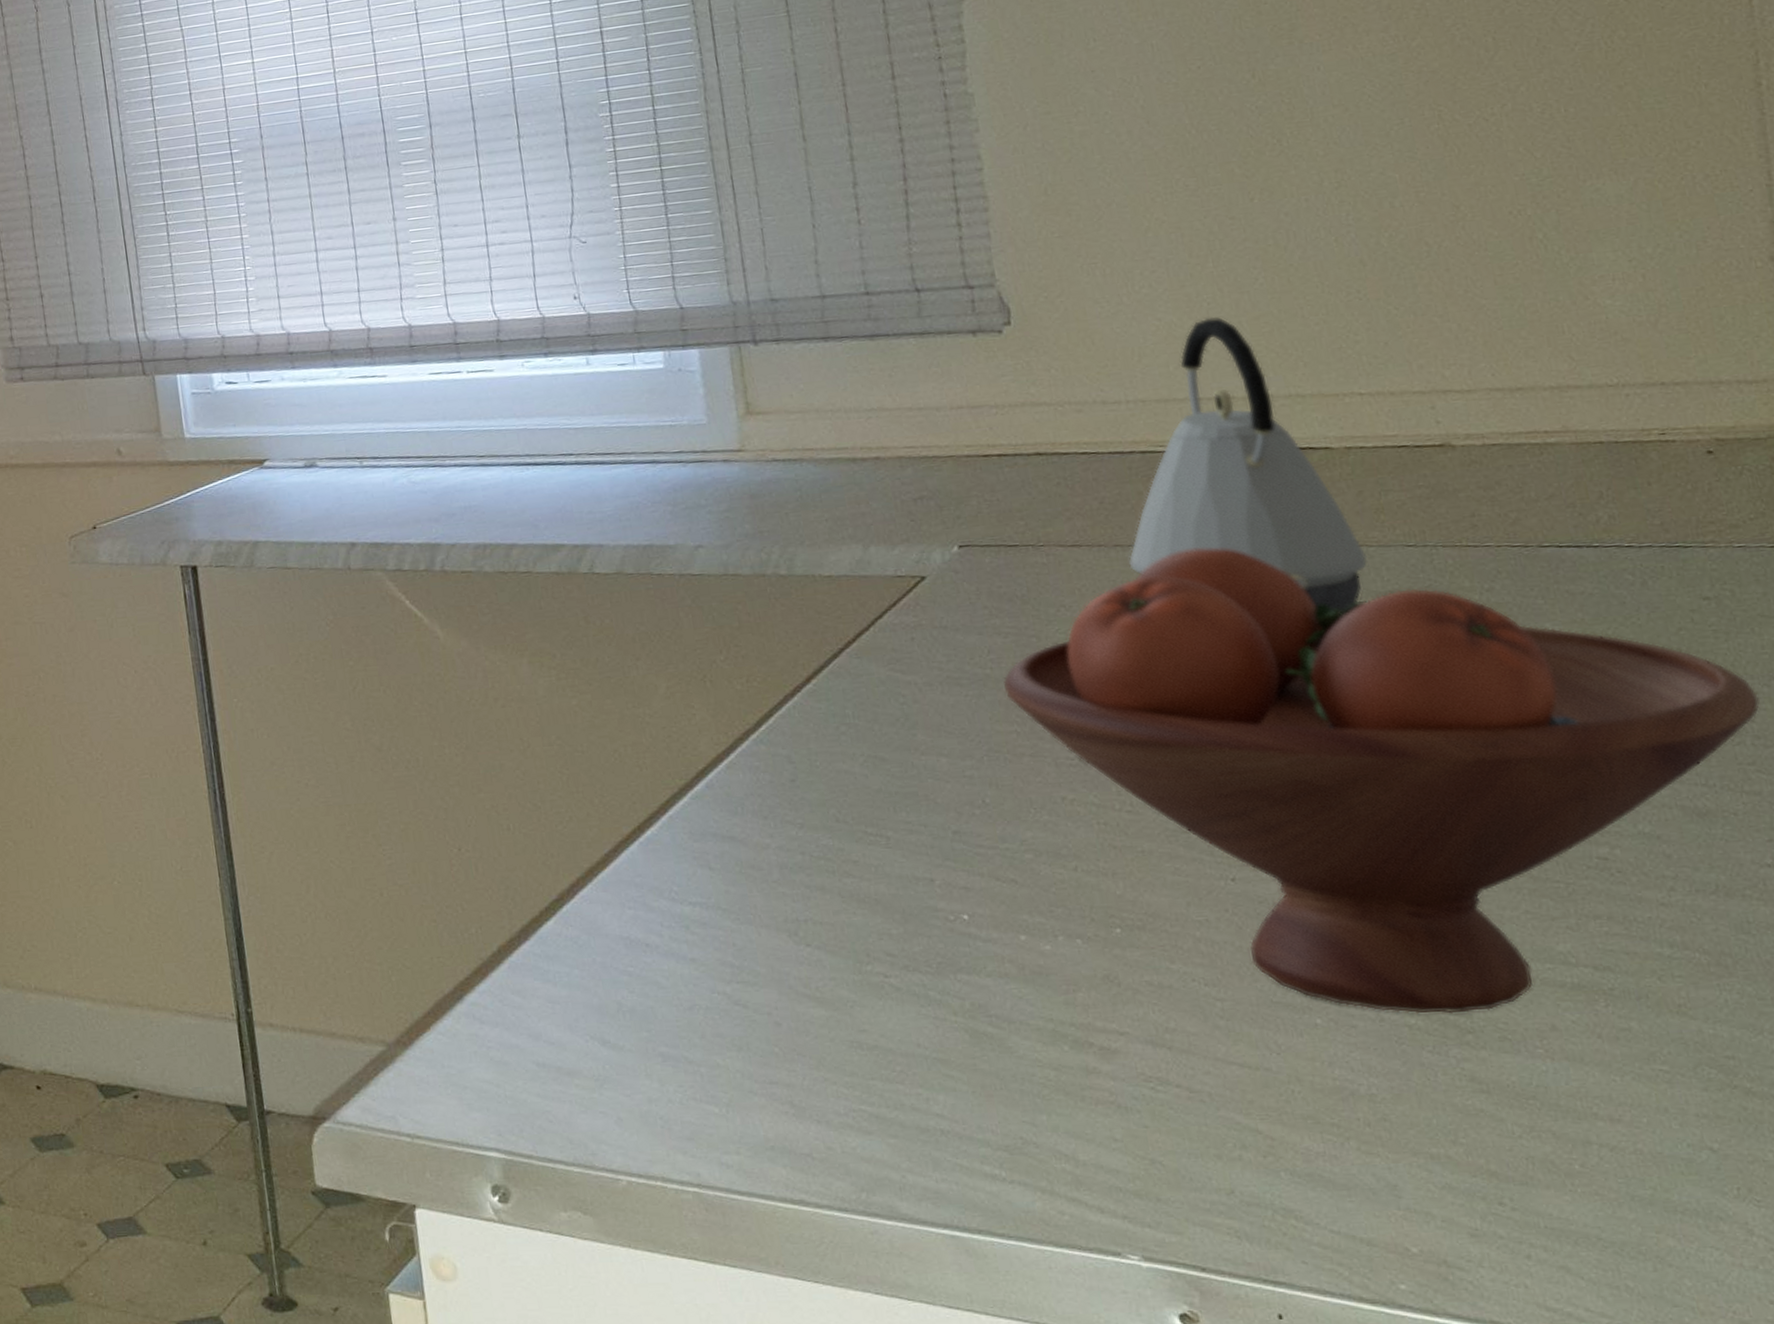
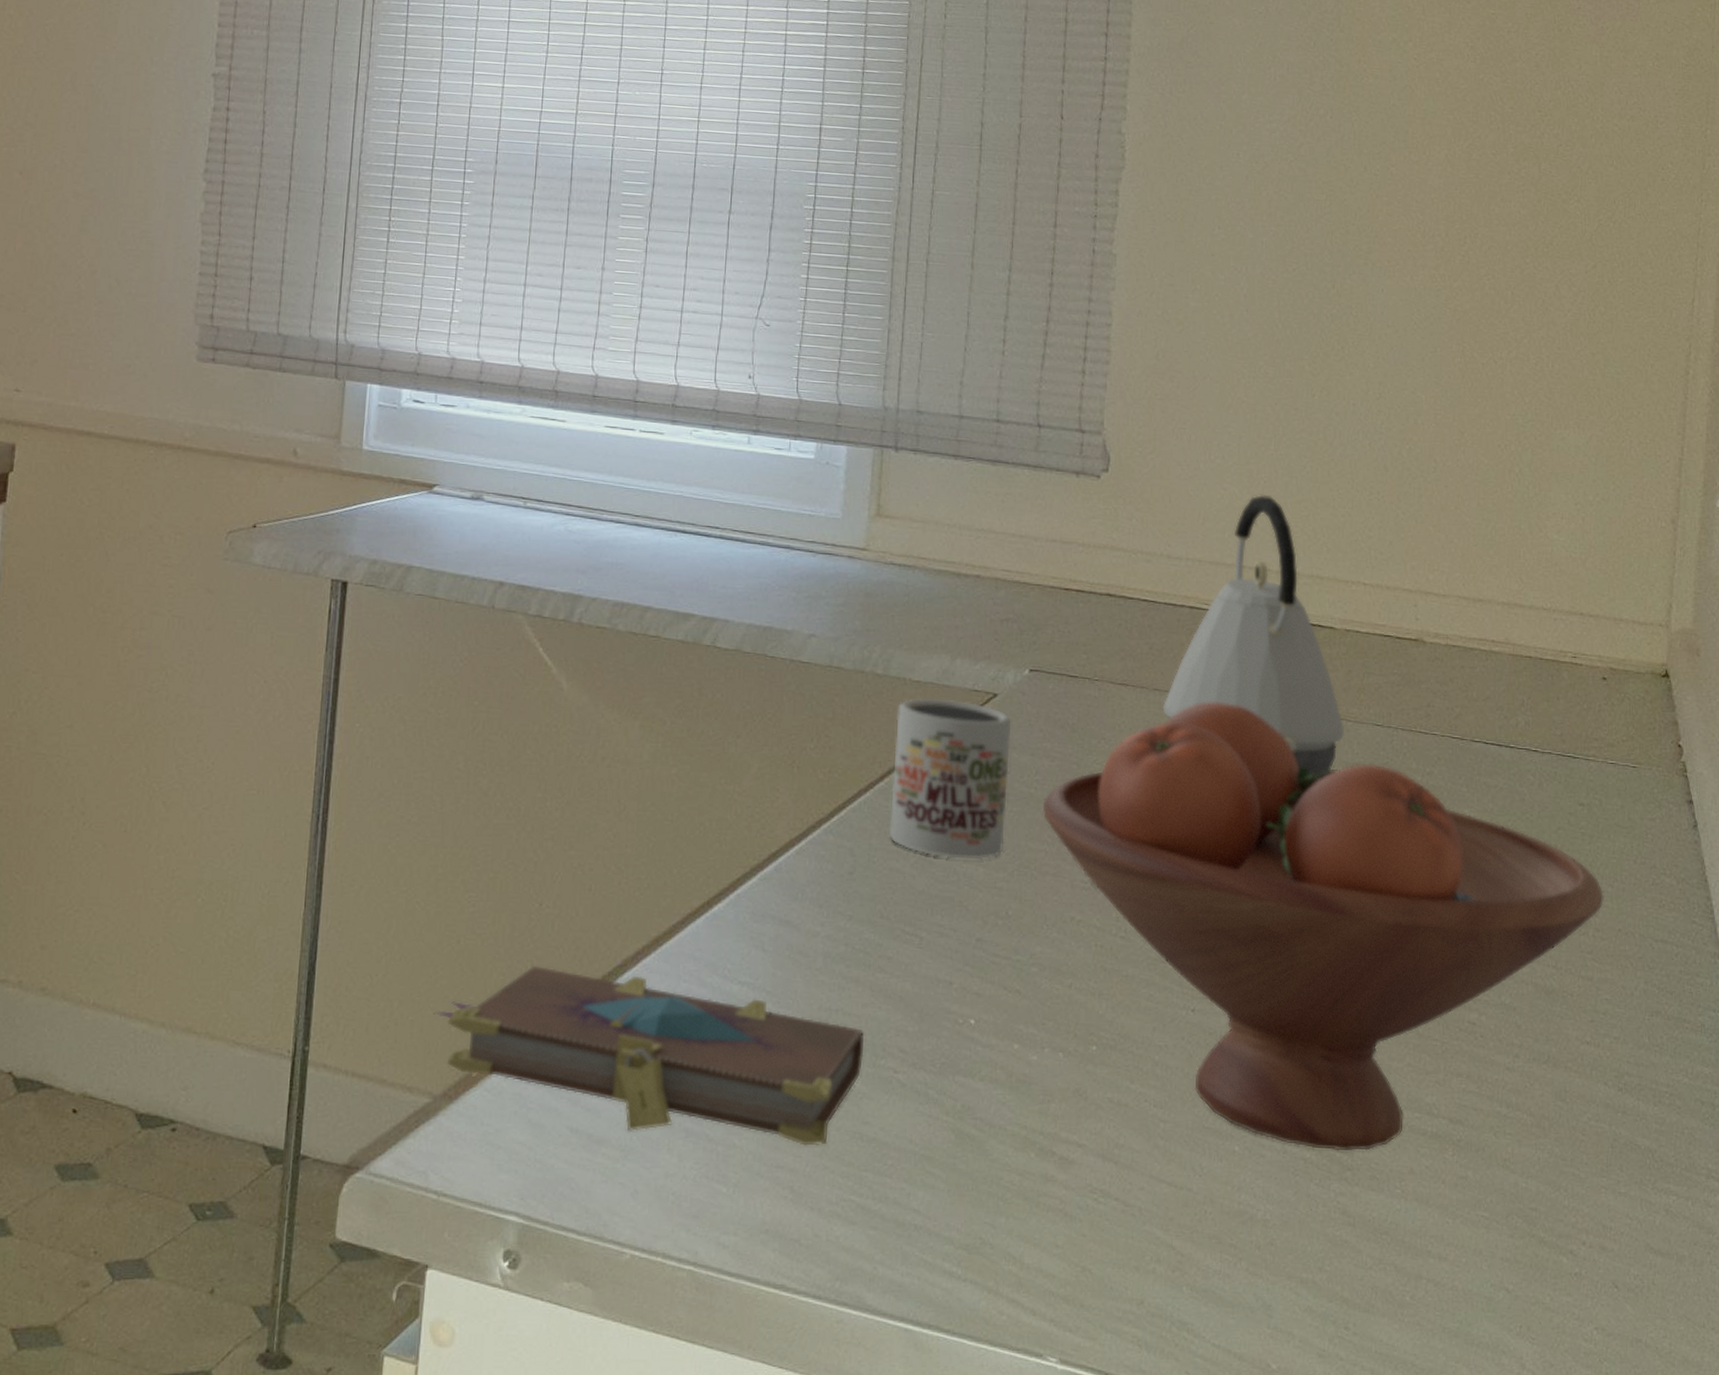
book: none [369,907,847,1062] -> present [432,965,865,1146]
mug: none [812,589,966,753] -> present [888,698,1012,859]

